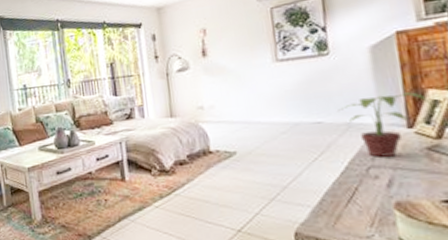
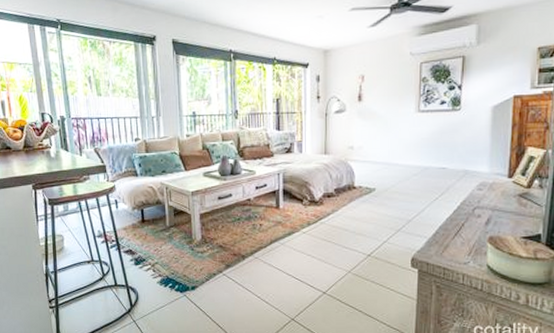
potted plant: present [338,92,432,157] -> none [460,148,529,200]

